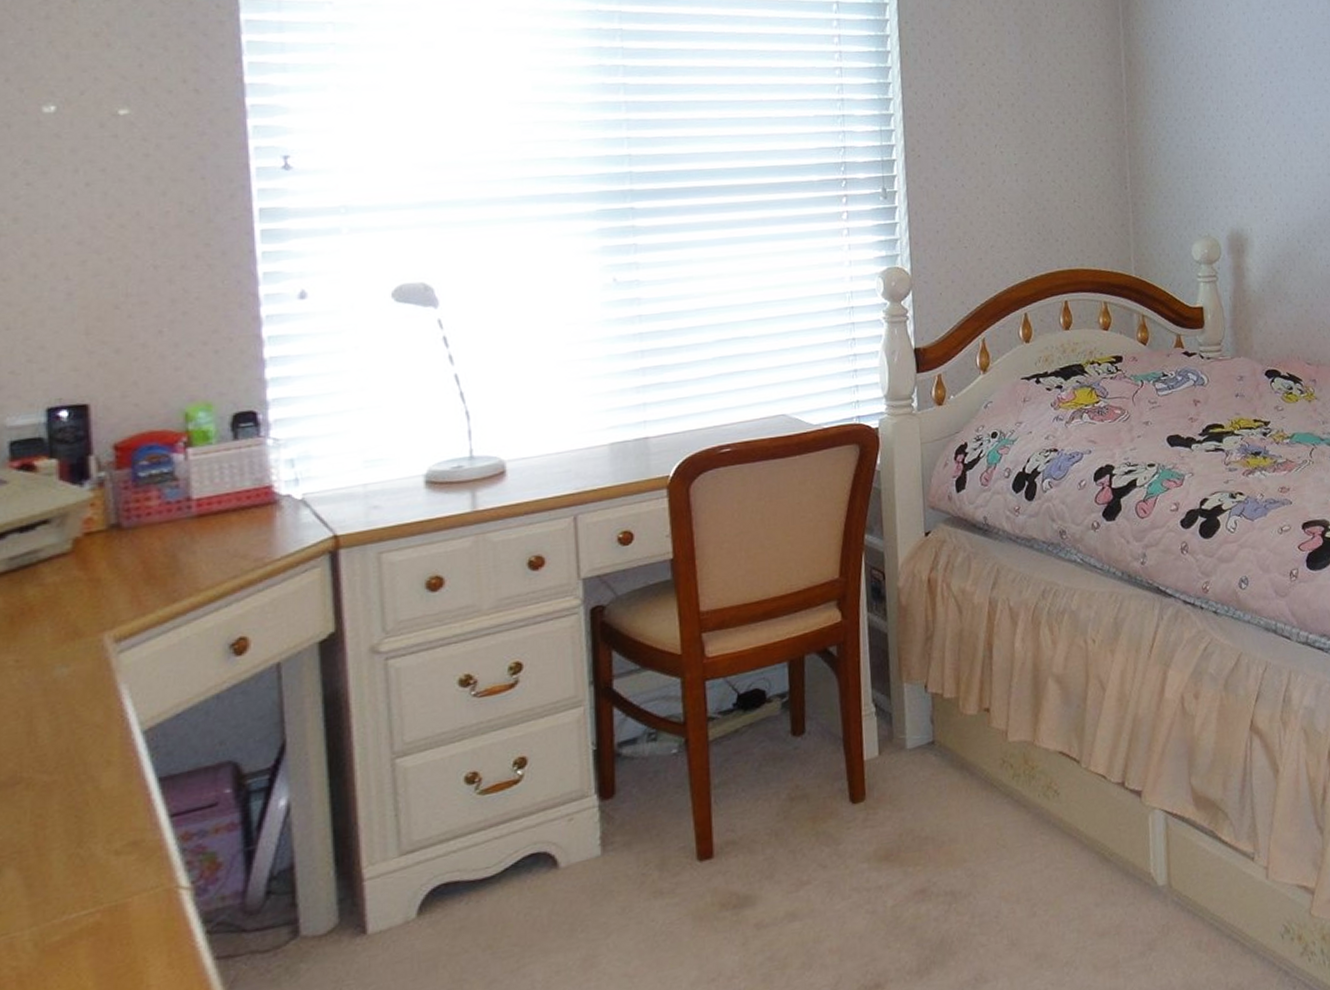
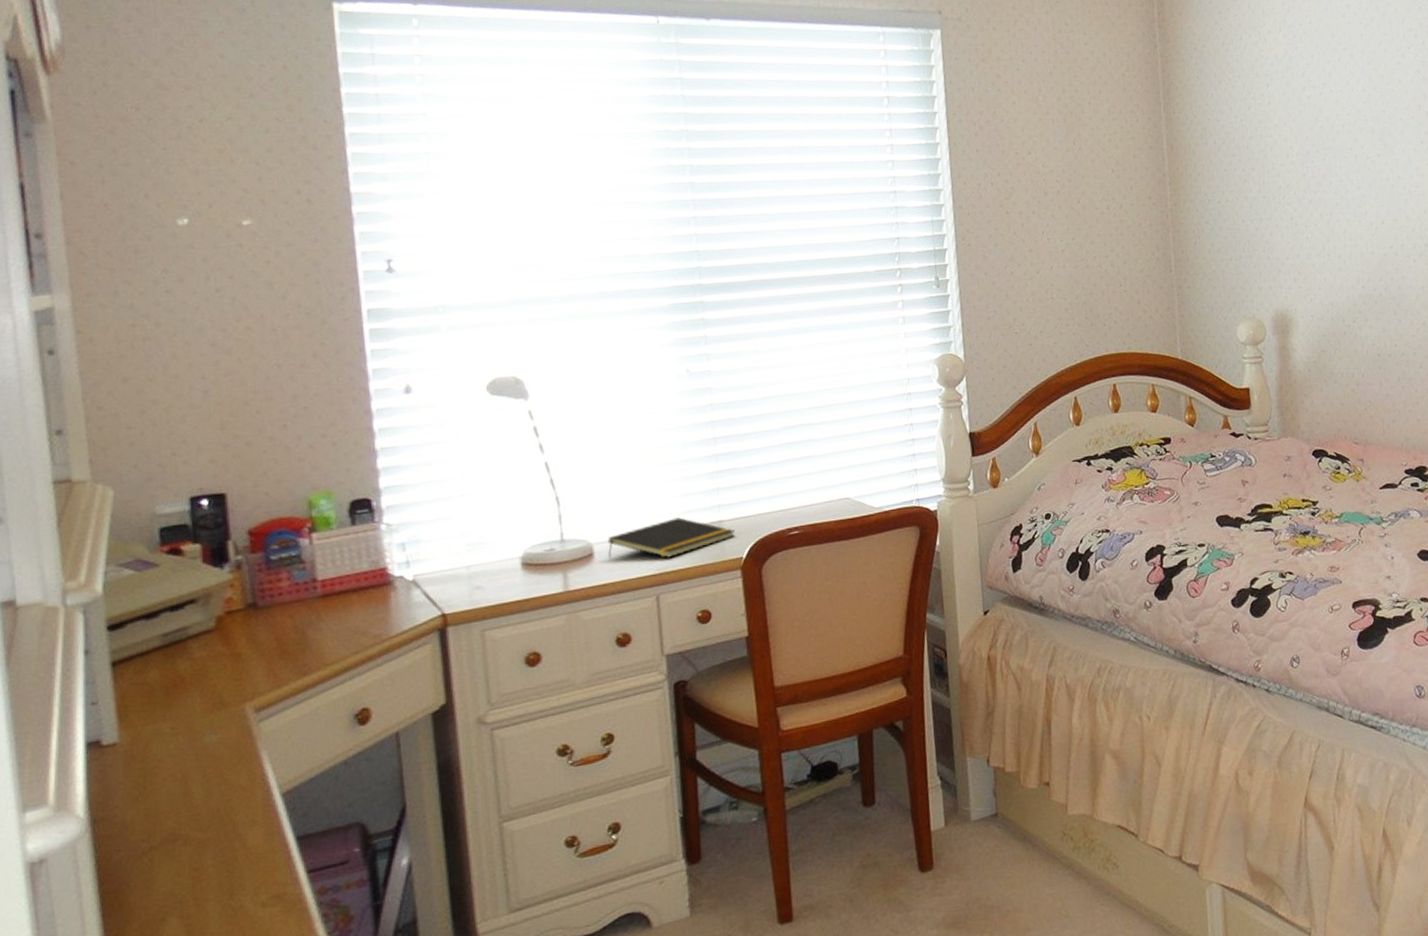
notepad: none [522,433,661,476] -> present [607,517,735,558]

